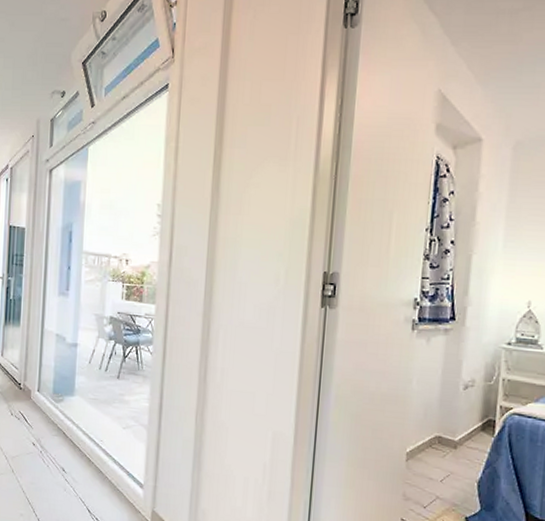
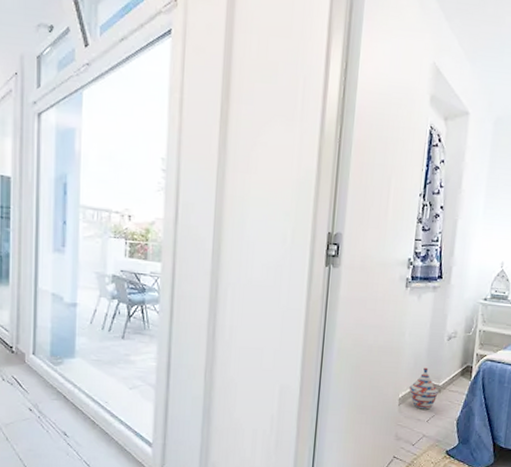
woven basket: none [418,419,456,468] -> present [409,367,440,410]

